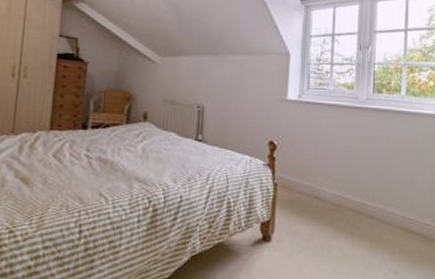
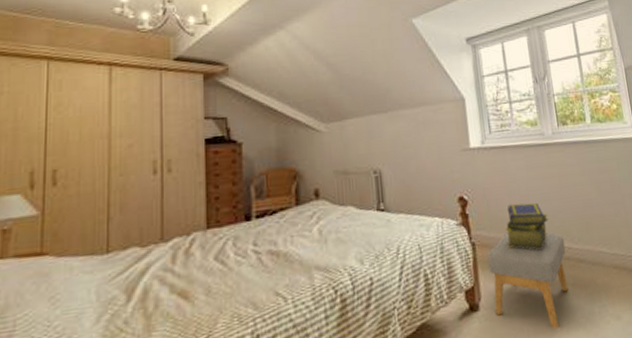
footstool: none [284,180,359,270] -> present [487,232,569,329]
stack of books: none [305,155,348,201] -> present [505,202,548,250]

